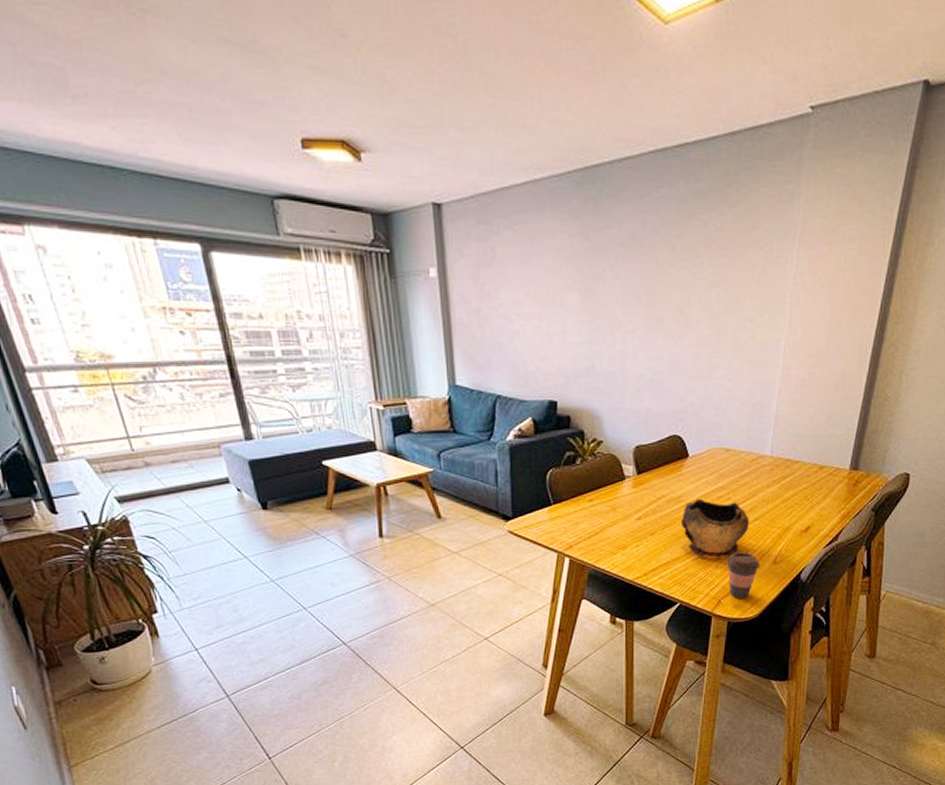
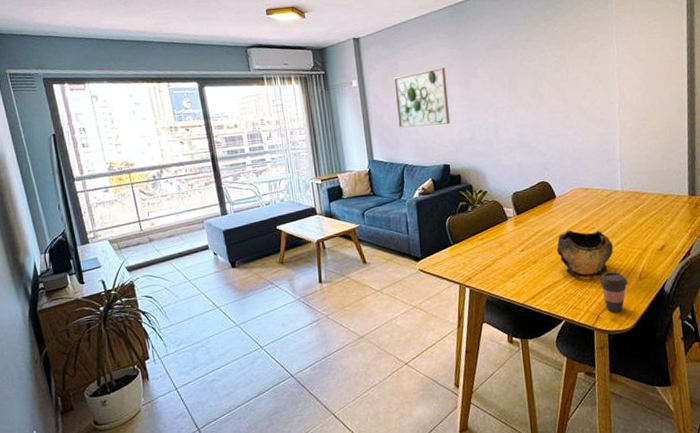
wall art: none [489,263,563,345] -> present [394,67,451,128]

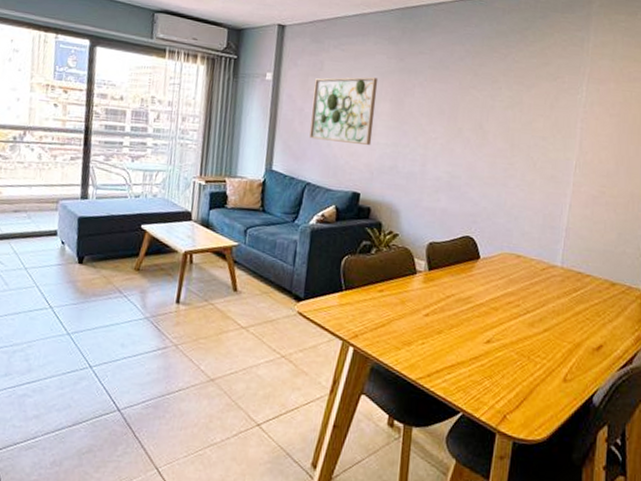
decorative bowl: present [556,230,613,279] -> none [468,301,539,368]
coffee cup: present [599,271,629,313] -> none [514,363,550,418]

